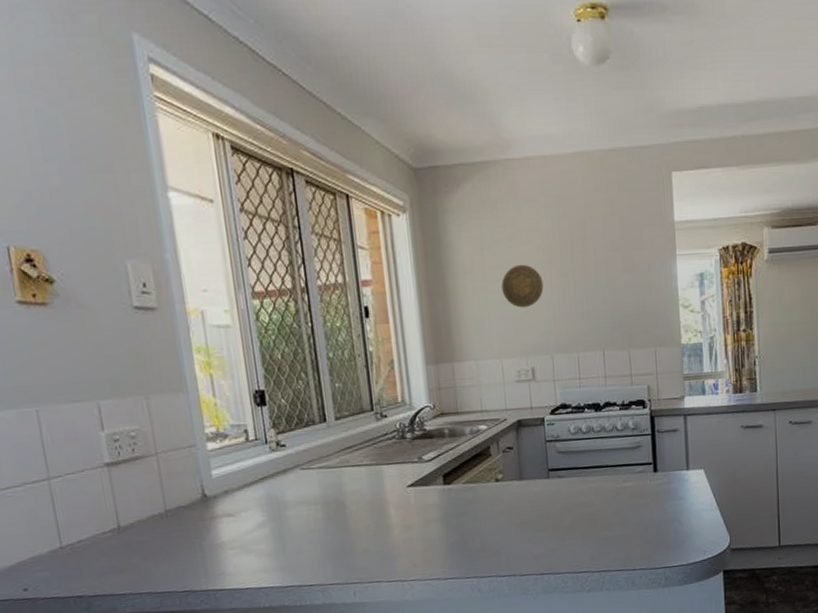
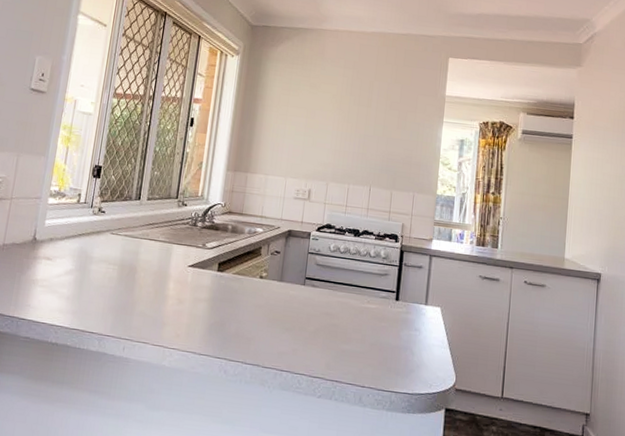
decorative plate: present [501,264,544,308] -> none [298,107,332,141]

